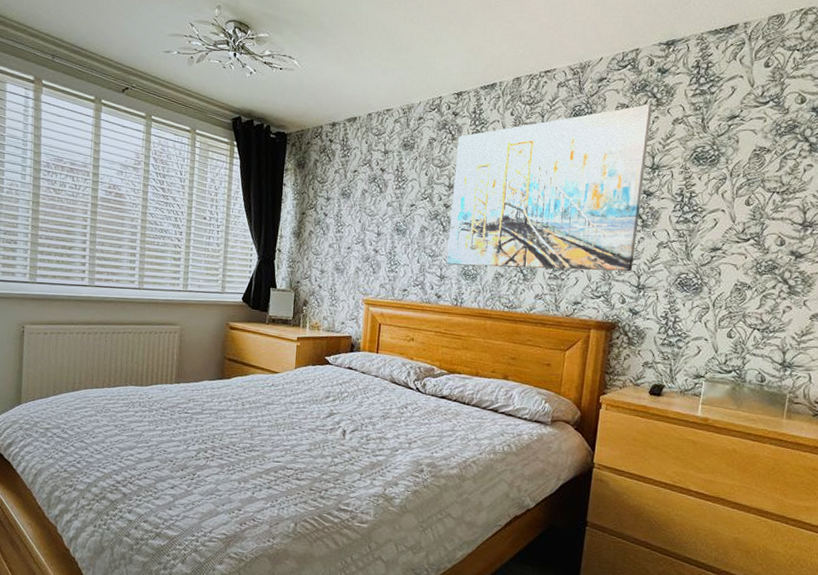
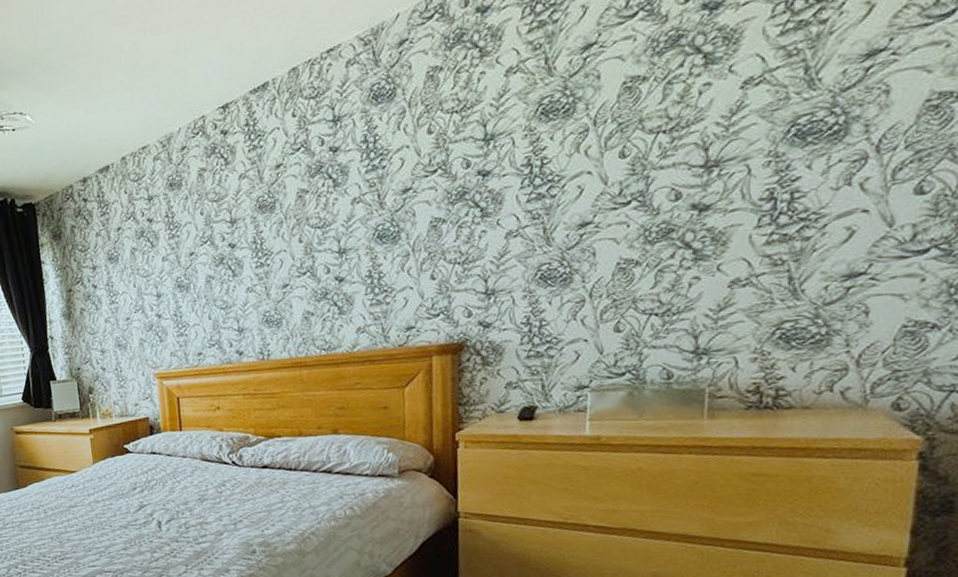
wall art: present [447,104,652,272] -> none [232,57,476,314]

